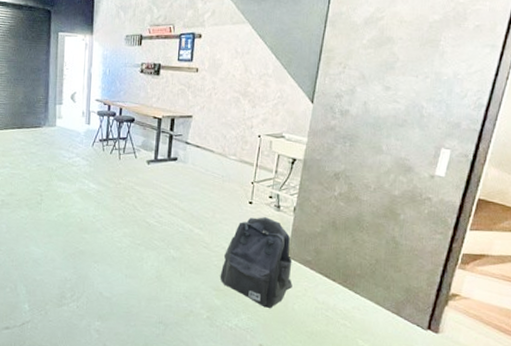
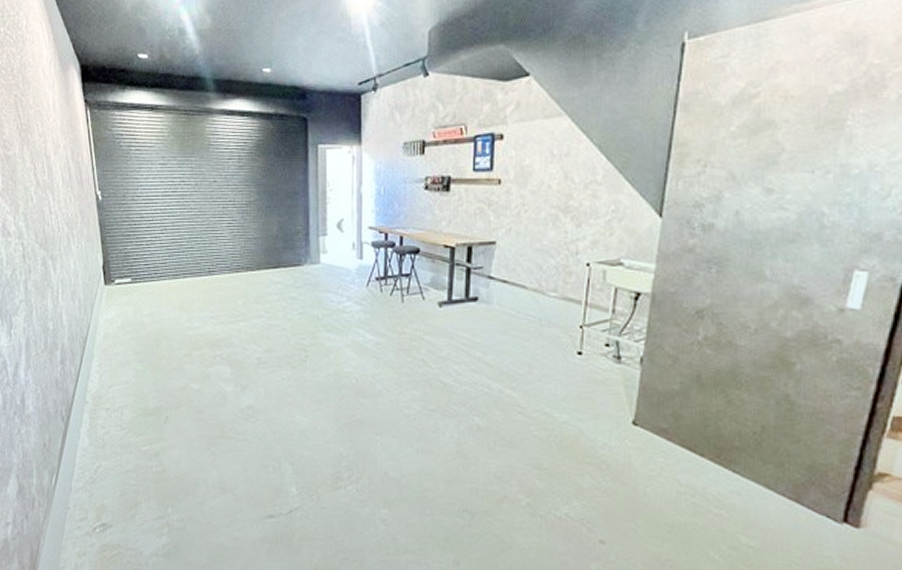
backpack: present [220,217,292,308] -> none [542,371,643,492]

